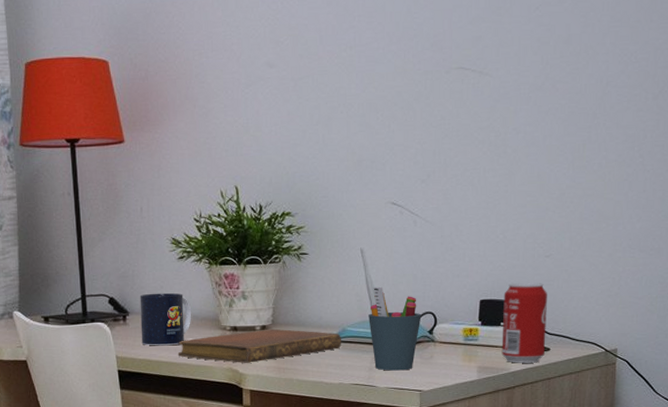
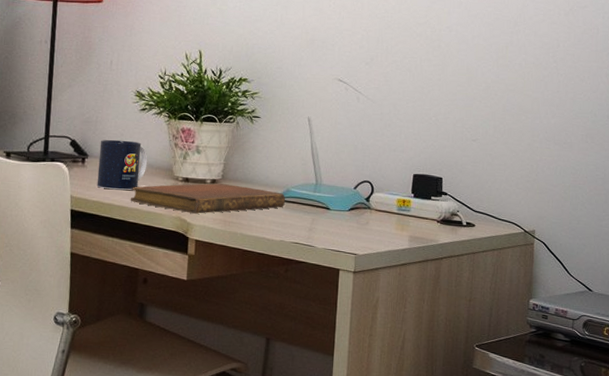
pen holder: present [368,286,422,371] -> none [311,153,360,234]
beverage can: present [501,282,547,363] -> none [431,161,473,237]

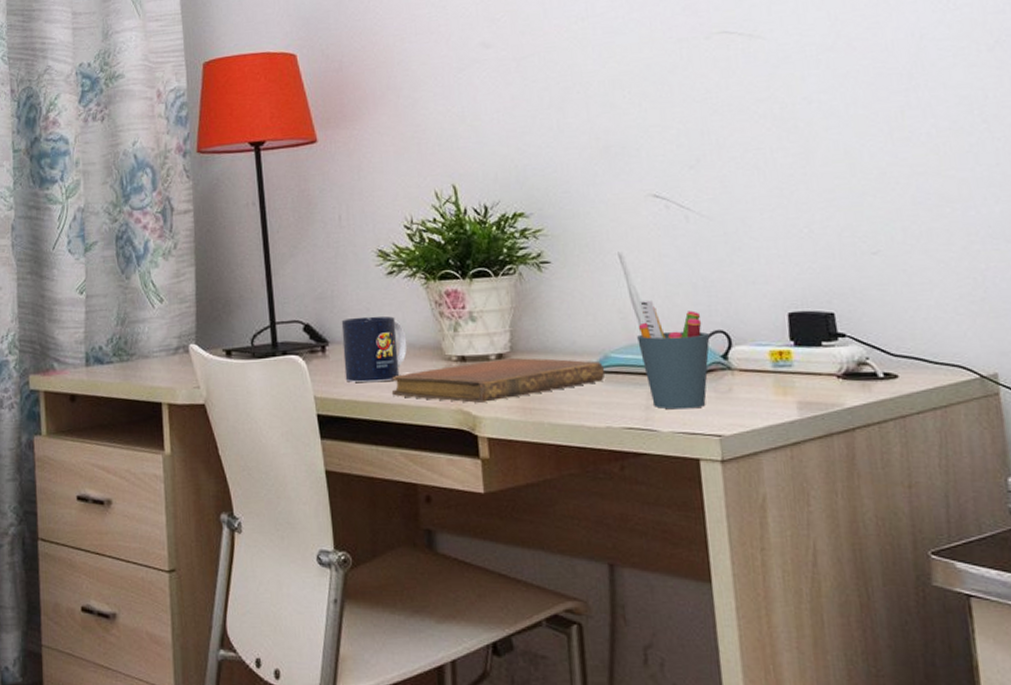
pen holder: none [311,153,360,234] -> present [637,299,710,410]

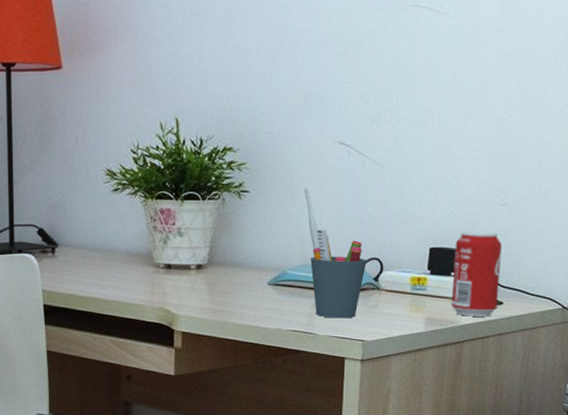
mug: present [341,316,408,383] -> none [70,225,124,281]
notebook: present [391,357,606,403] -> none [107,268,282,303]
beverage can: none [820,288,891,396] -> present [451,231,502,317]

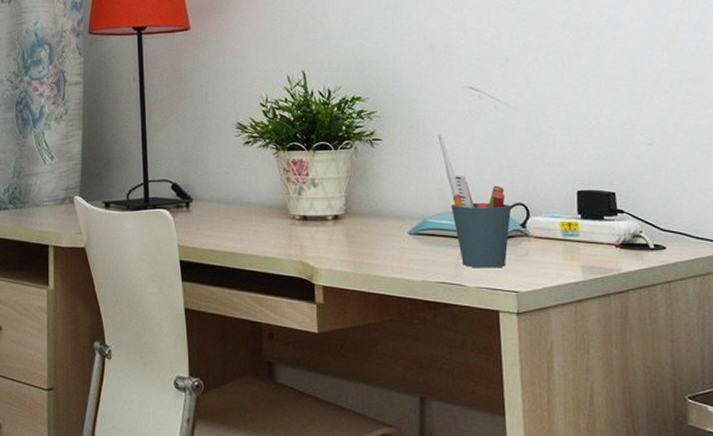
beverage can: present [451,231,502,317] -> none [604,172,660,263]

